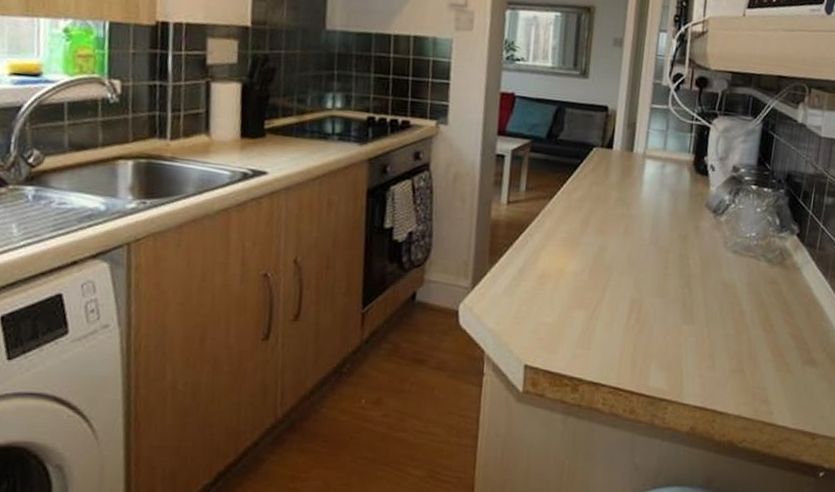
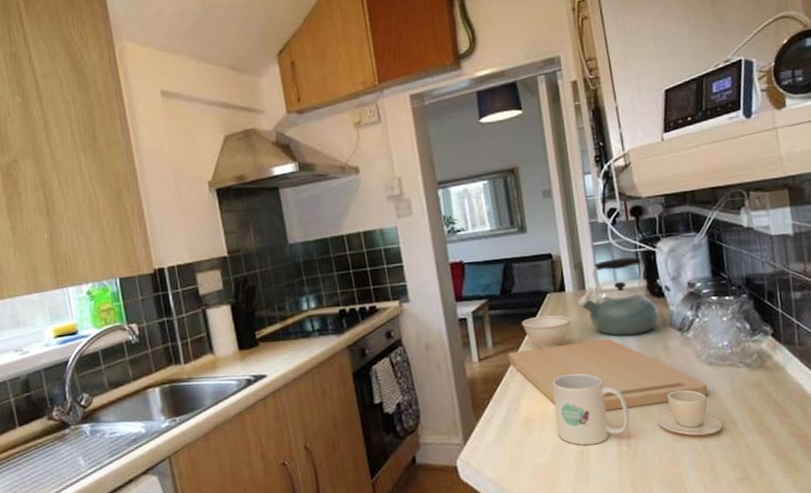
cutting board: none [538,201,727,283] -> present [508,338,708,411]
bowl: none [561,169,612,205] -> present [522,315,572,349]
mug: none [570,235,647,313] -> present [551,373,629,446]
kettle: none [621,126,699,209] -> present [577,257,659,336]
teacup: none [671,272,732,322] -> present [657,390,723,436]

